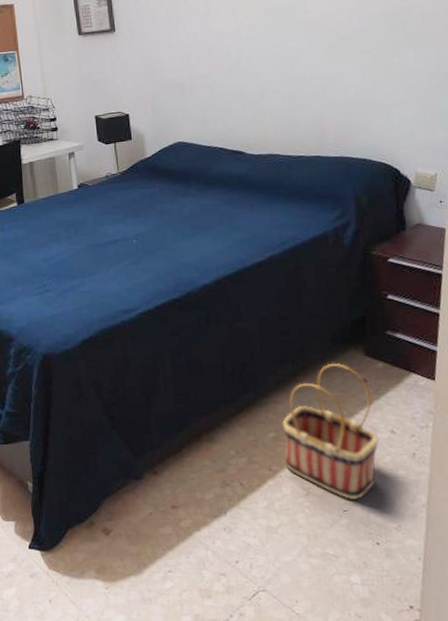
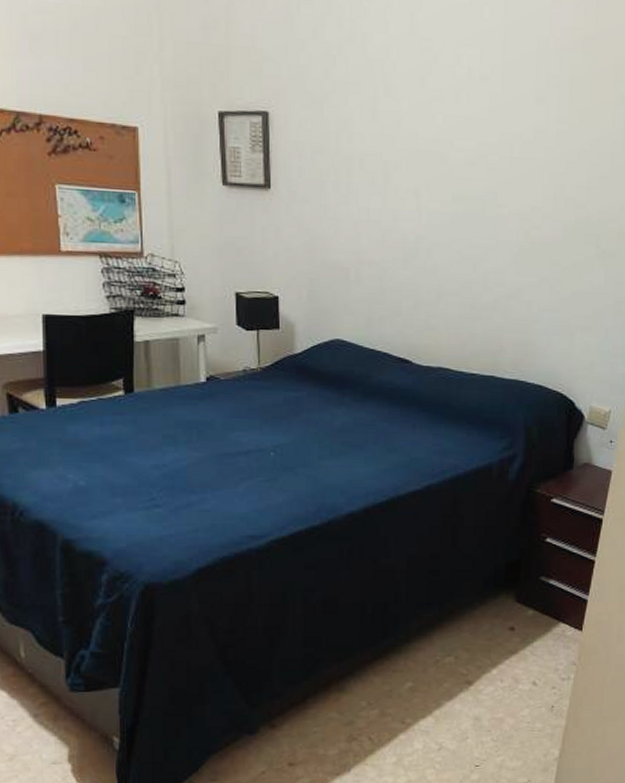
basket: present [282,363,379,500] -> none [420,609,520,755]

